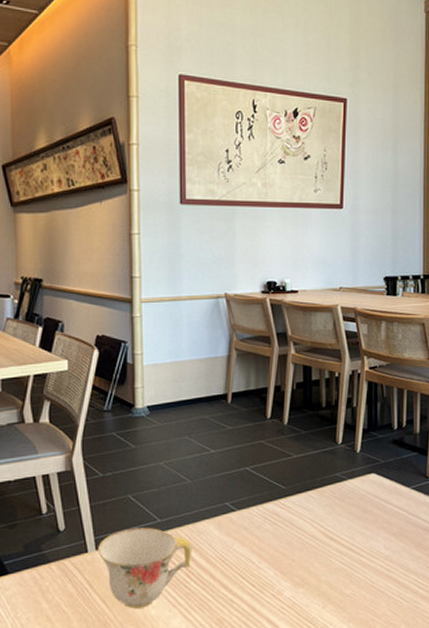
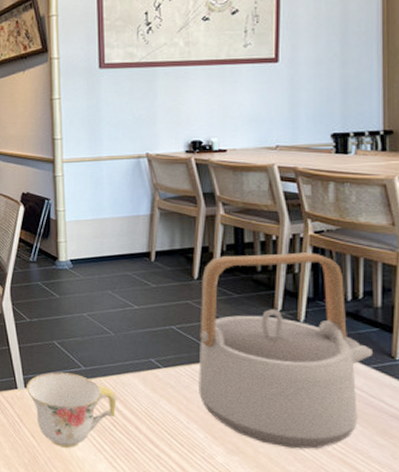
teapot: none [270,387,412,573] -> present [198,252,372,449]

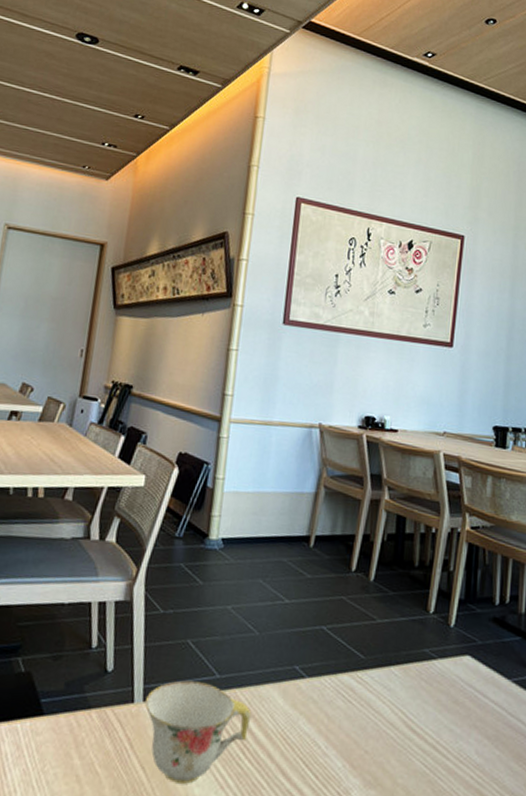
teapot: present [198,252,372,449] -> none [342,546,514,779]

